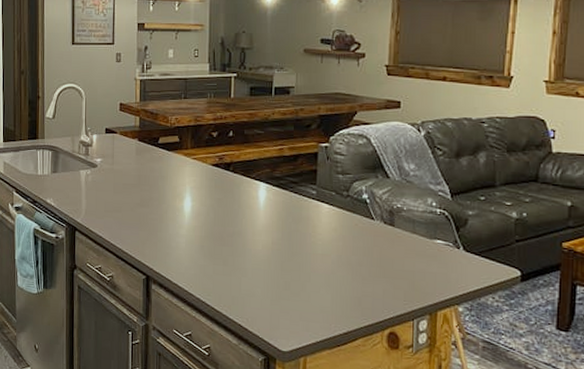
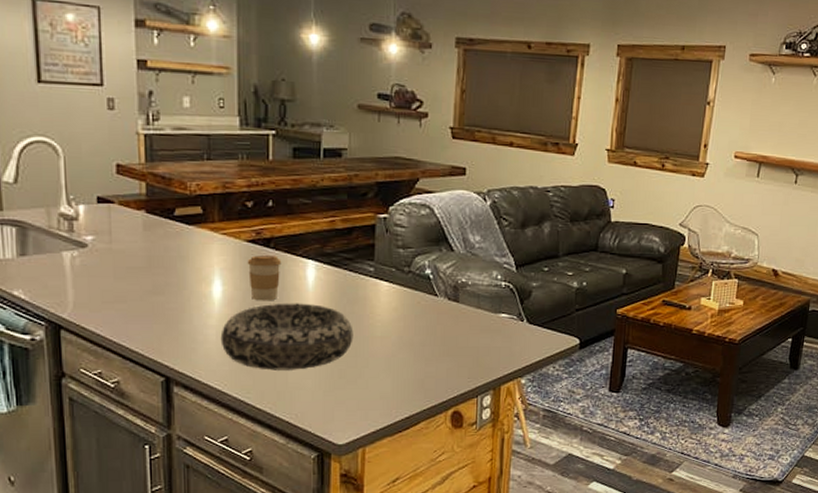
decorative bowl: none [189,218,297,279] -> present [220,303,353,370]
coffee cup: none [211,177,239,217] -> present [247,255,282,301]

